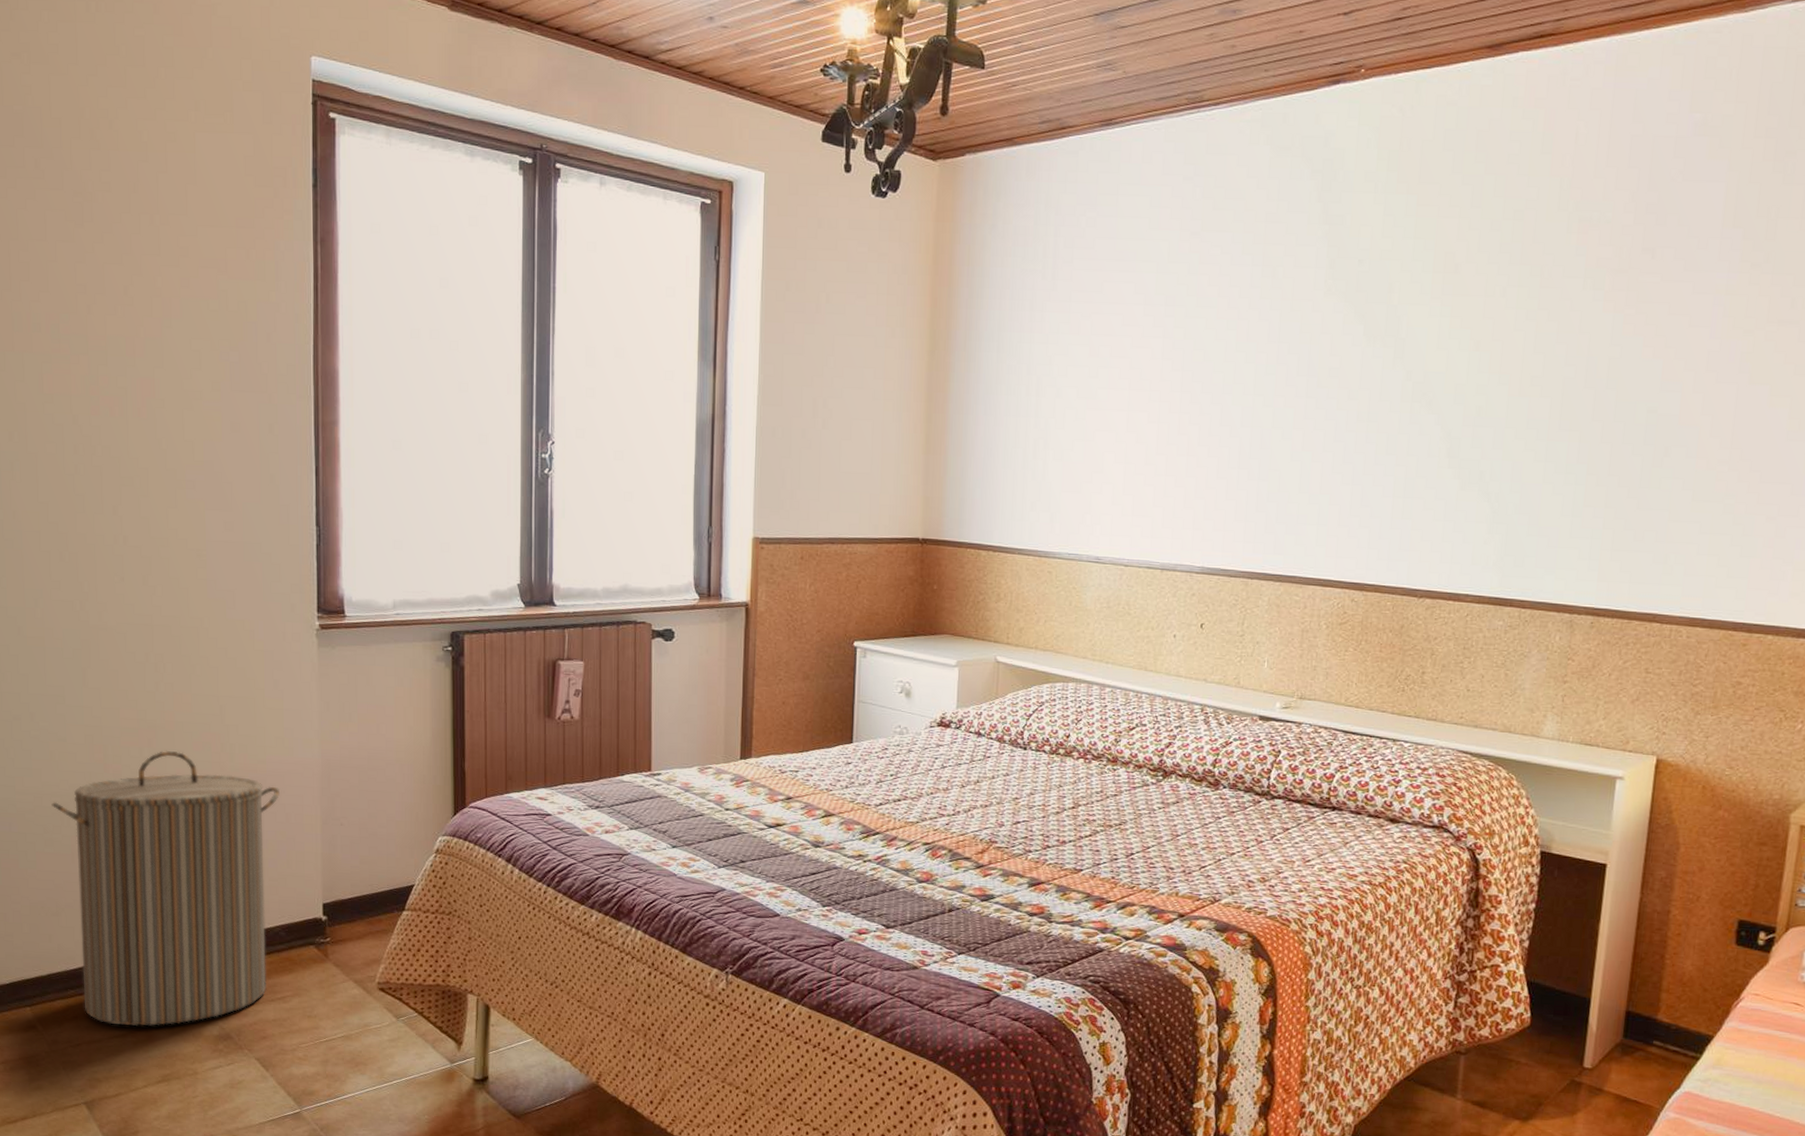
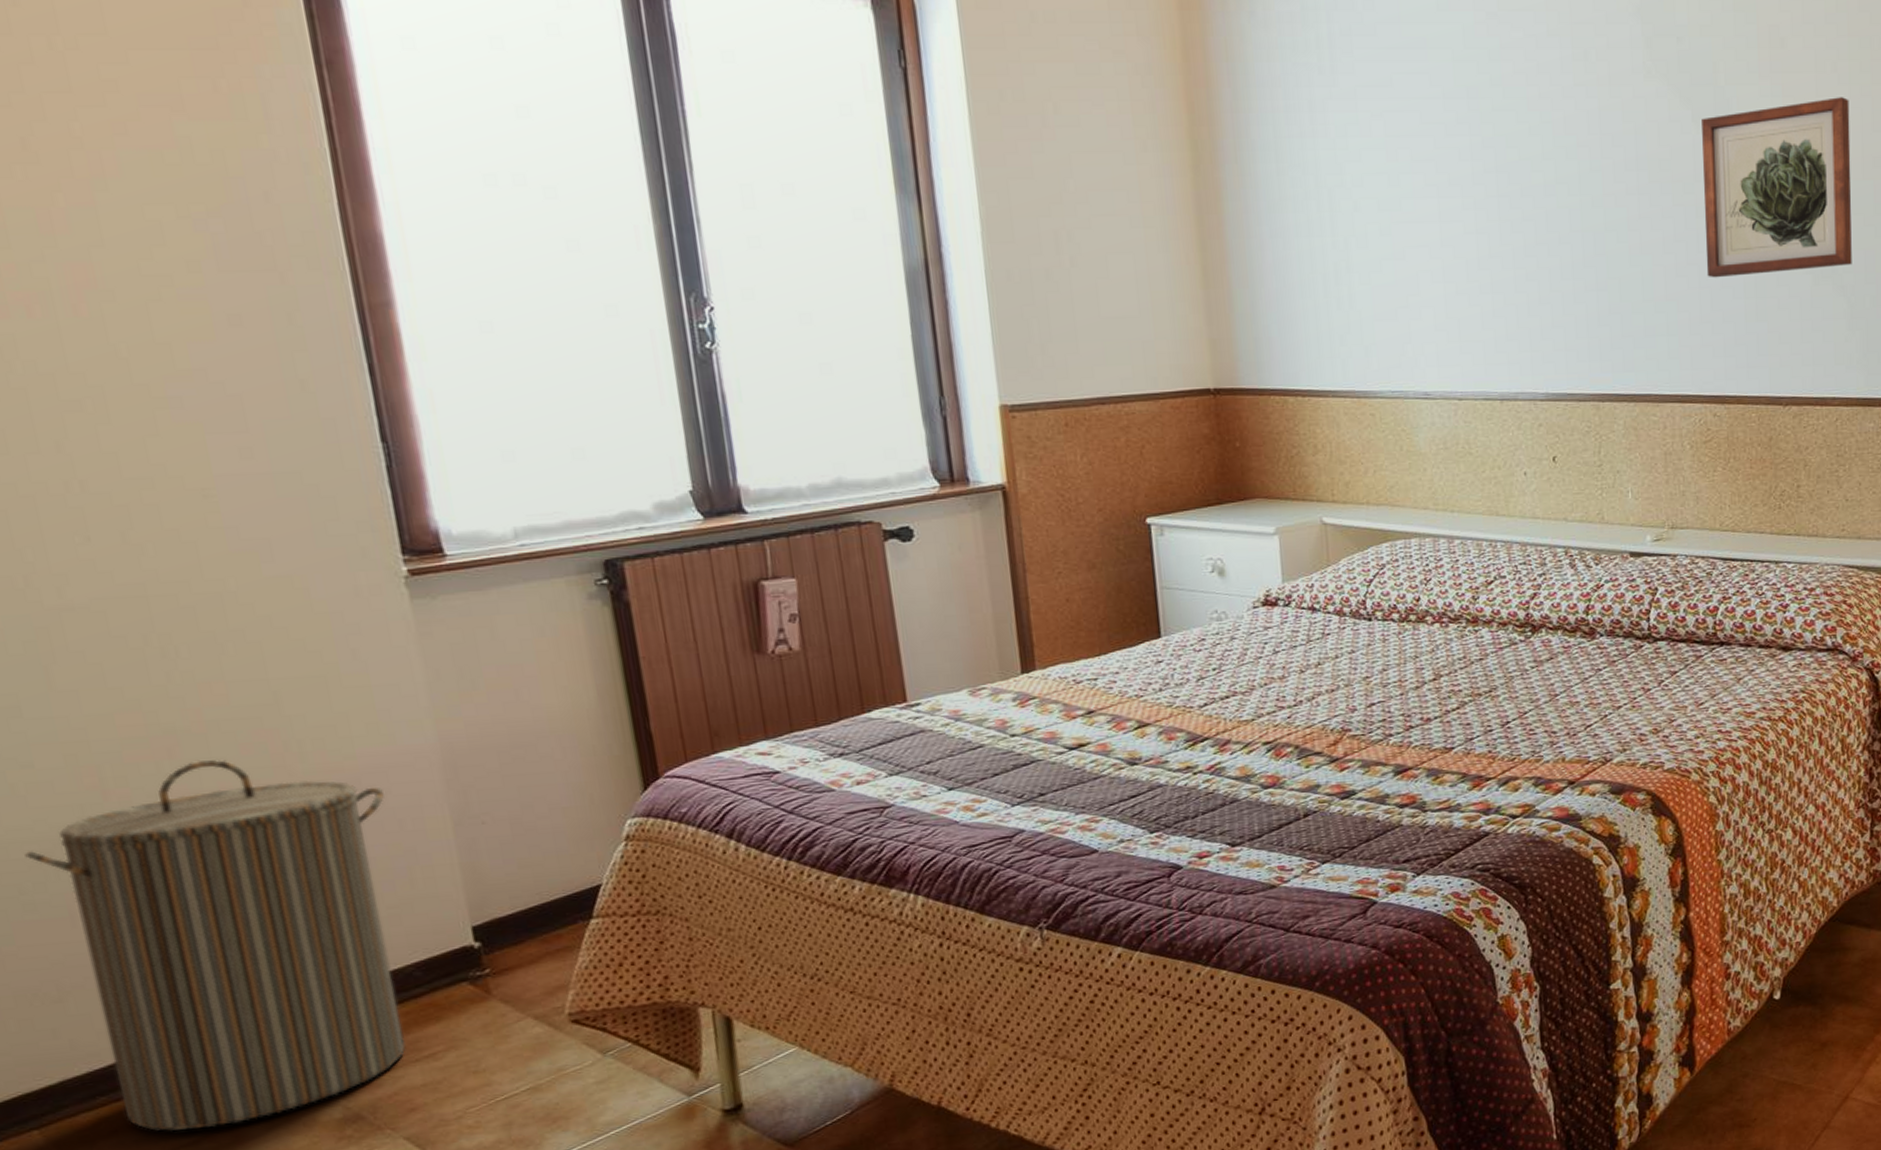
wall art: none [1360,320,1514,477] -> present [1702,97,1852,278]

